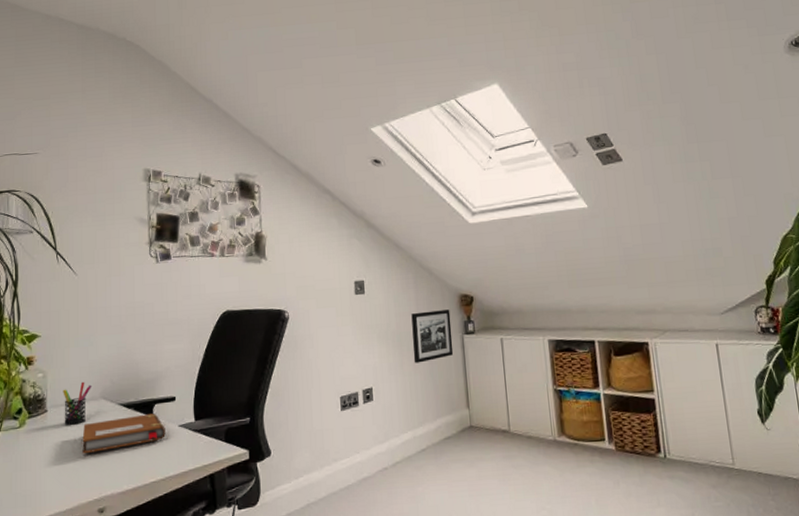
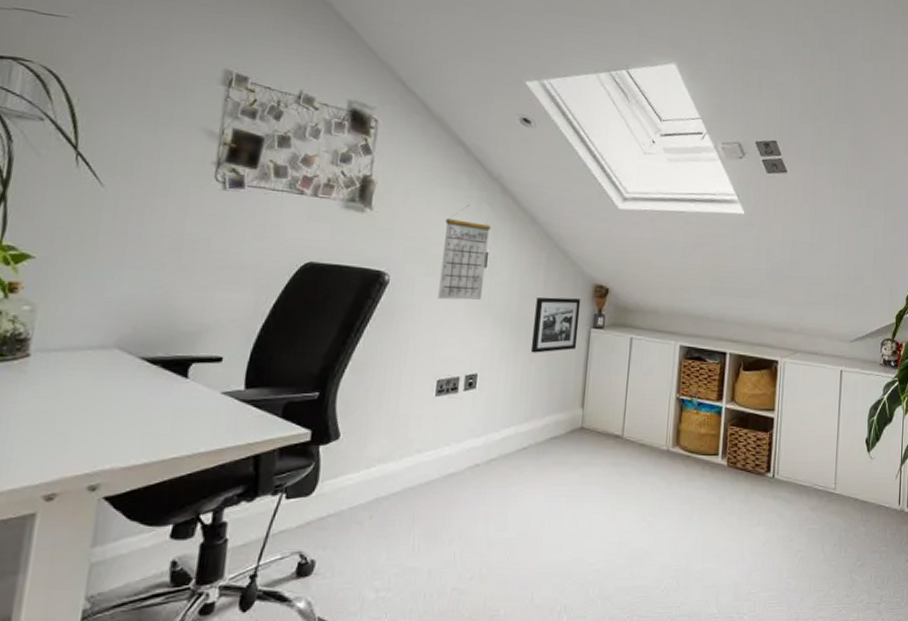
pen holder: present [63,381,92,425] -> none [53,323,105,377]
notebook: present [82,413,166,454] -> none [76,374,202,416]
calendar: none [325,242,365,326] -> present [438,204,491,300]

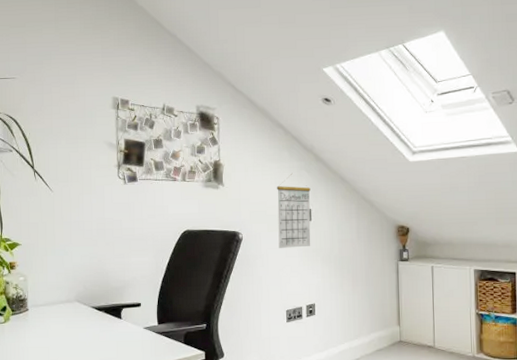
picture frame: present [530,297,581,353] -> none [352,238,389,284]

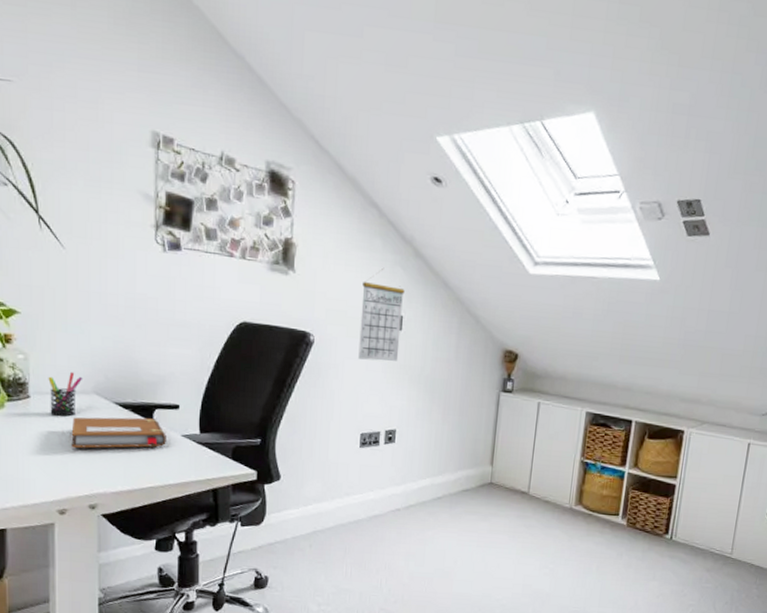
pen holder: none [42,286,68,323] -> present [48,371,83,416]
notebook: none [59,316,132,348] -> present [71,417,166,449]

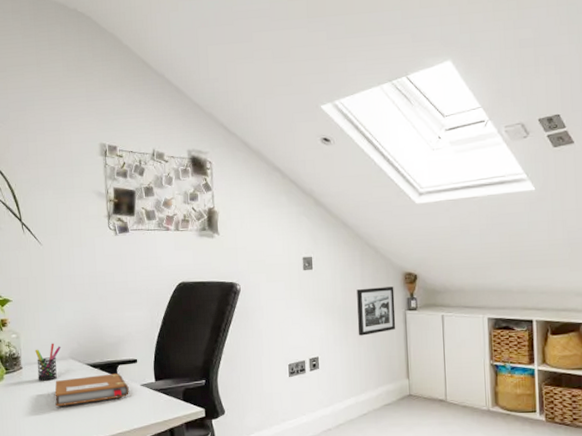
calendar: present [358,267,405,361] -> none [275,219,313,299]
picture frame: none [443,360,491,413] -> present [357,287,396,336]

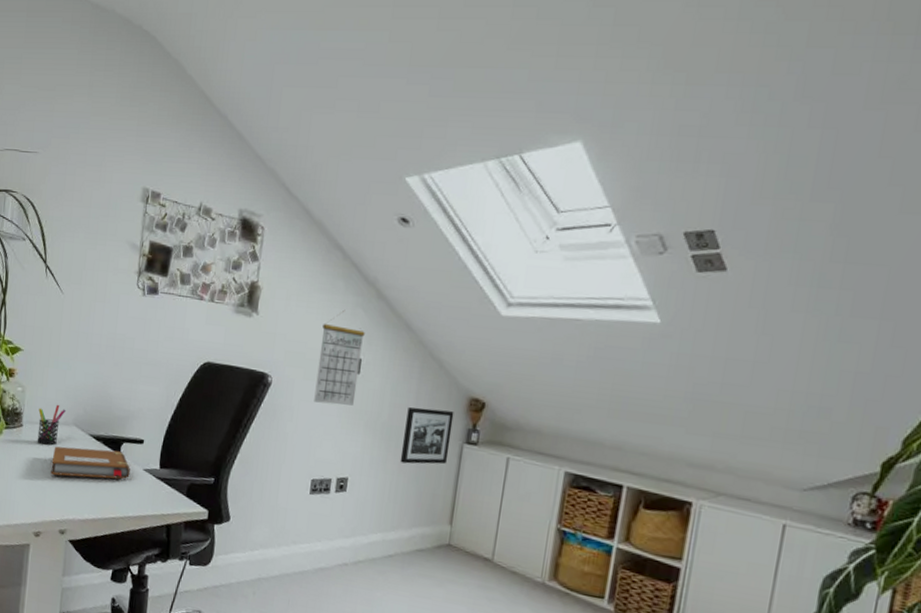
calendar: none [275,219,313,299] -> present [314,309,365,406]

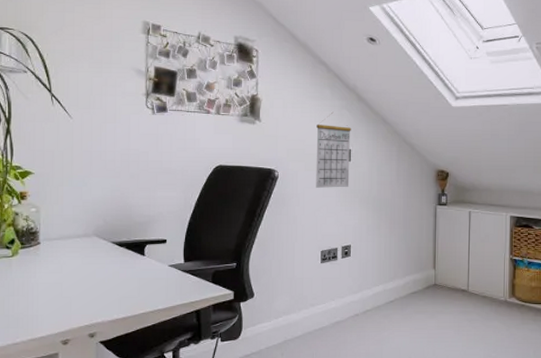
pen holder: present [37,404,66,445] -> none [56,219,86,258]
notebook: present [51,446,130,479] -> none [74,253,156,285]
picture frame: present [400,407,454,465] -> none [390,182,427,227]

